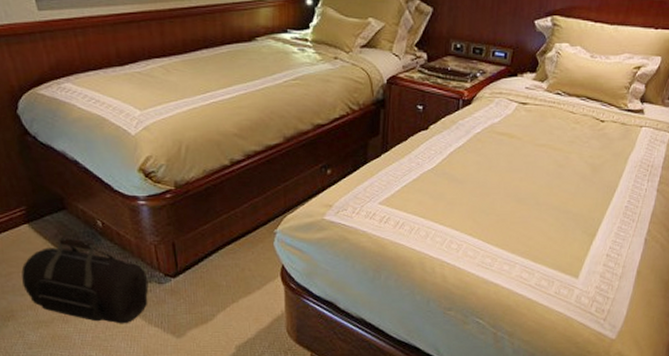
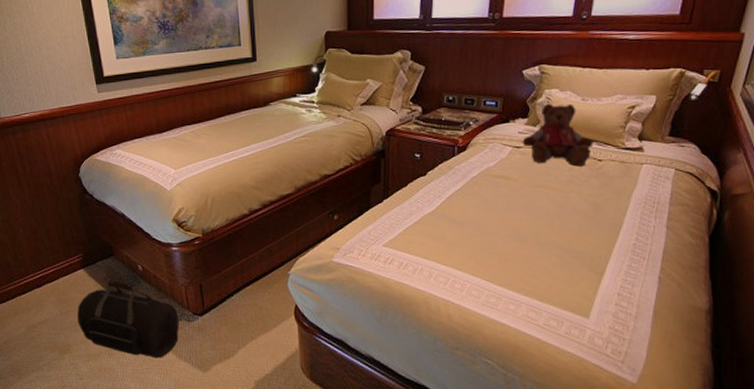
teddy bear: none [528,58,598,127] -> present [522,103,594,167]

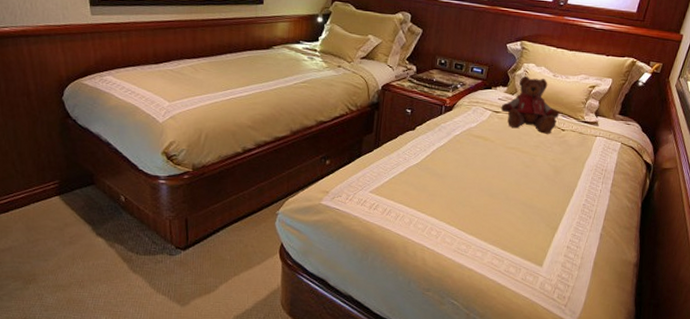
duffel bag: present [77,281,180,358] -> none [47,210,161,291]

